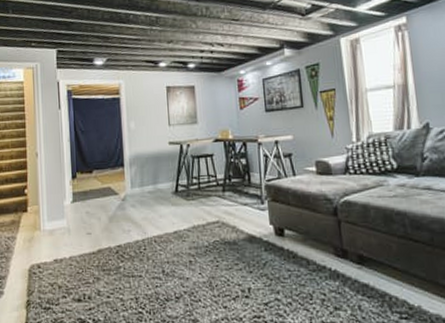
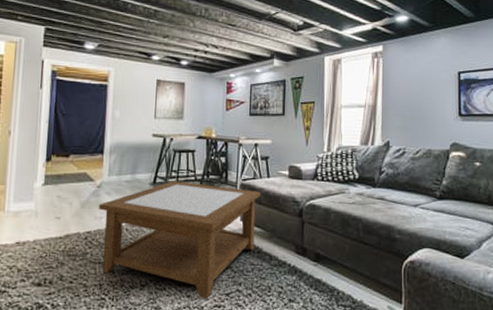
coffee table: none [126,187,289,310] -> present [99,181,261,300]

